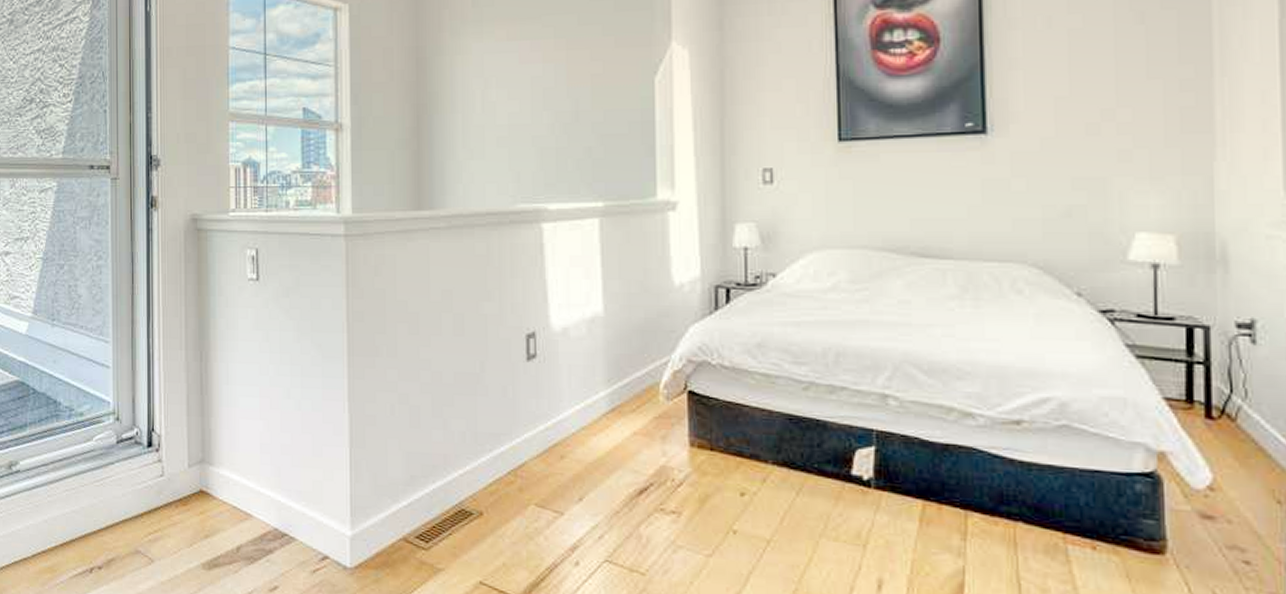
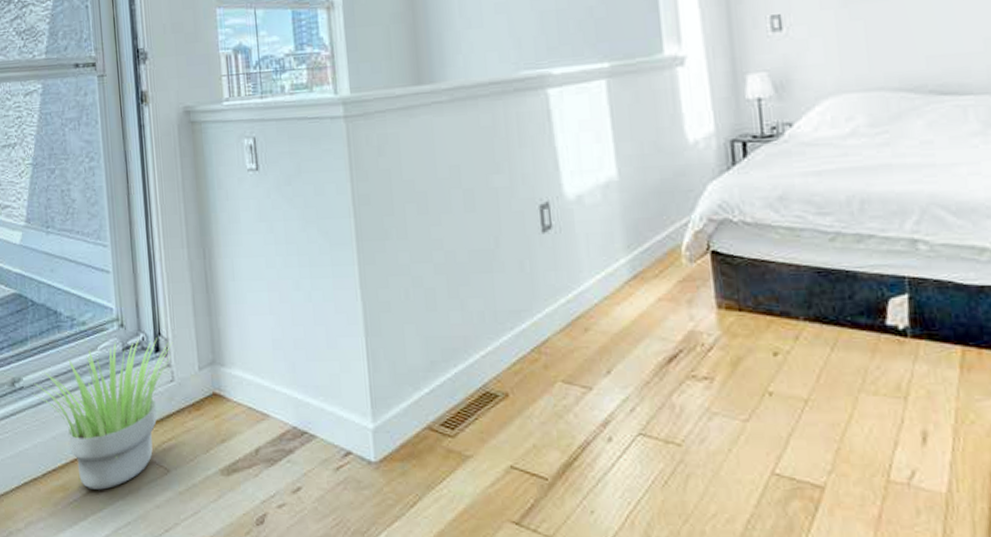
potted plant: none [29,432,166,574] -> present [34,338,174,490]

